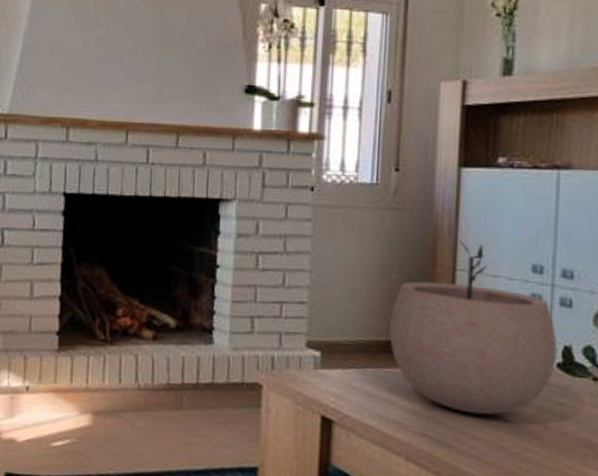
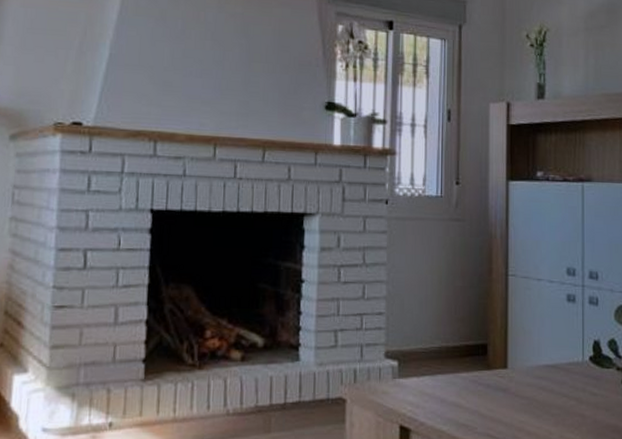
plant pot: present [389,240,558,416] -> none [456,248,589,411]

